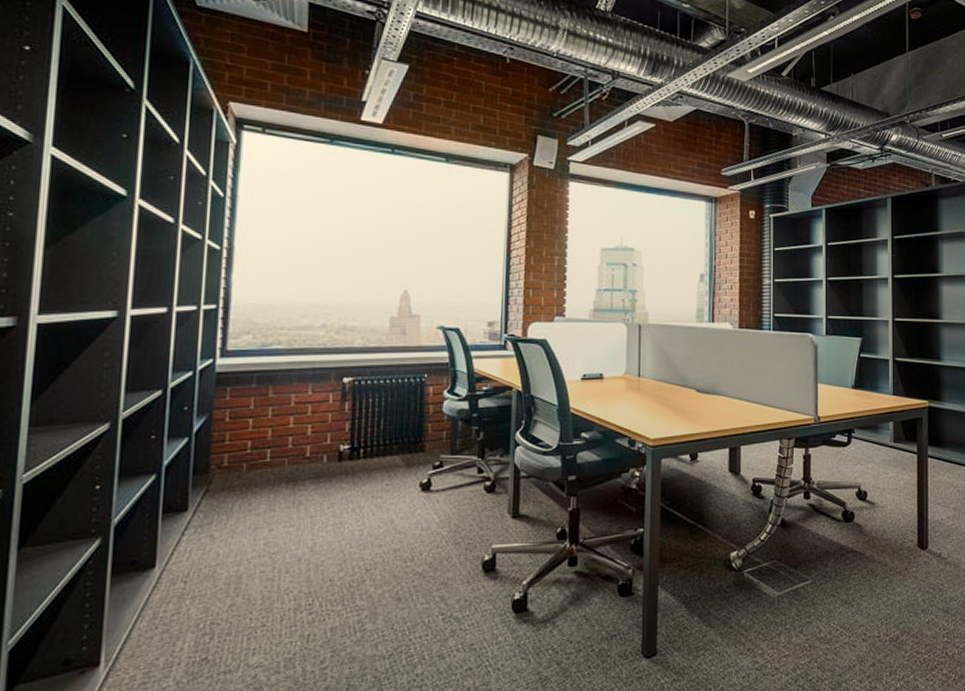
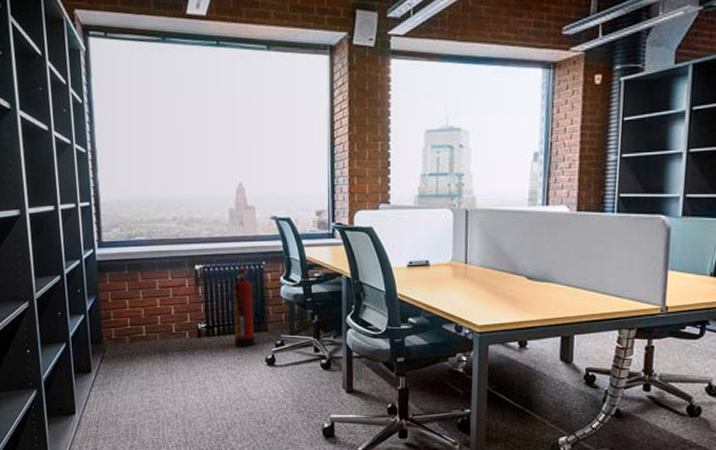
fire extinguisher: none [383,378,410,470] -> present [231,265,255,347]

